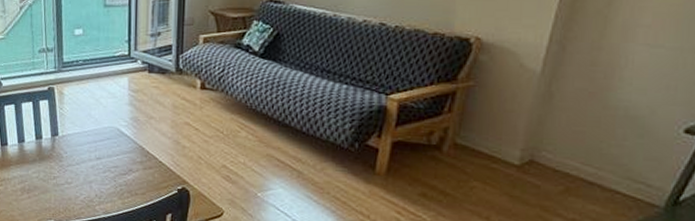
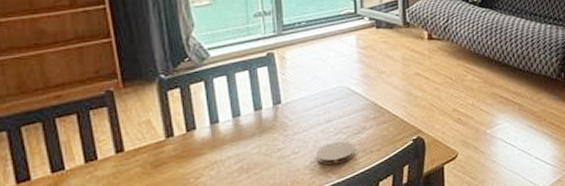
coaster: none [86,179,121,201] -> present [316,141,355,166]

